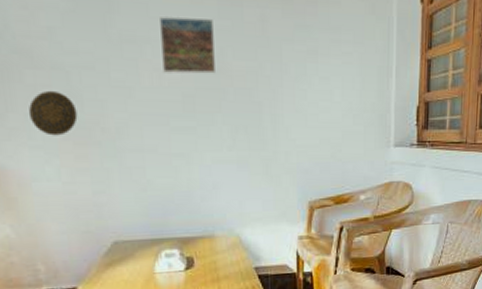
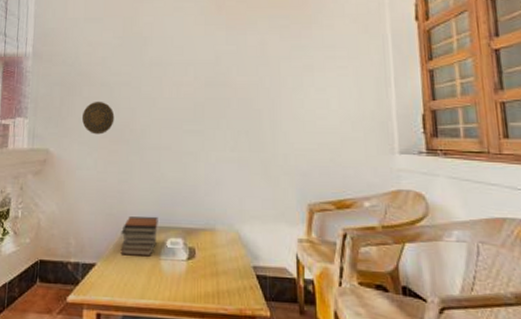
book stack: none [104,228,149,275] -> present [120,216,158,257]
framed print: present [160,17,215,74] -> none [181,46,222,87]

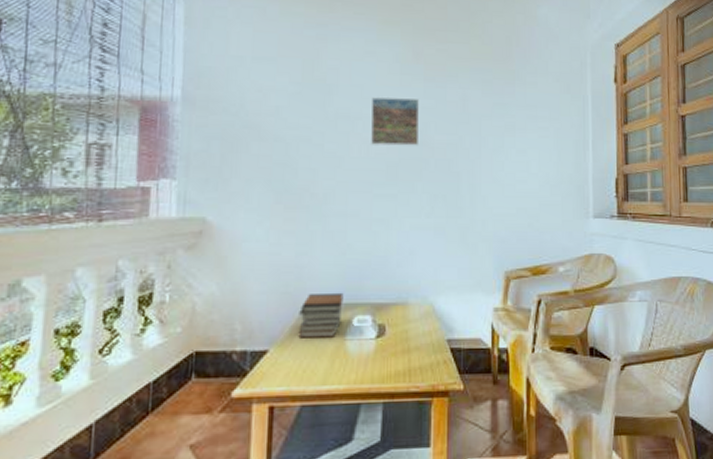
decorative plate: present [82,101,115,135] -> none [250,159,291,200]
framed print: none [181,46,222,87] -> present [371,97,419,146]

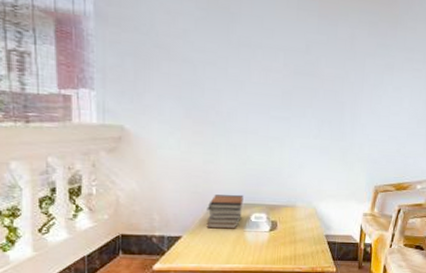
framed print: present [371,97,419,146] -> none [269,29,313,77]

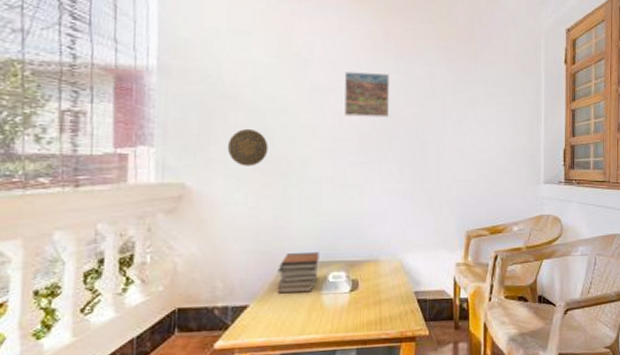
decorative plate: none [162,78,199,115] -> present [228,128,268,167]
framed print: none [269,29,313,77] -> present [345,71,389,118]

